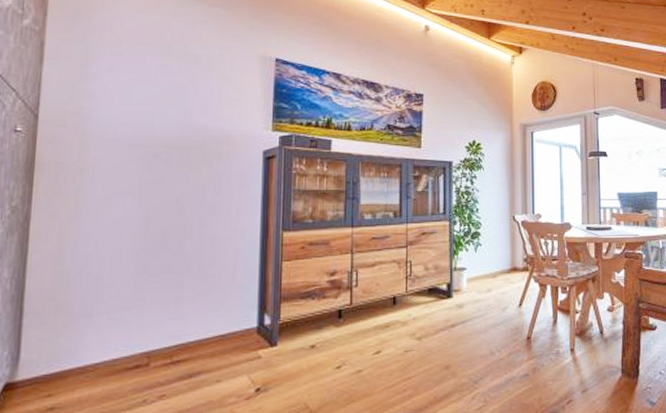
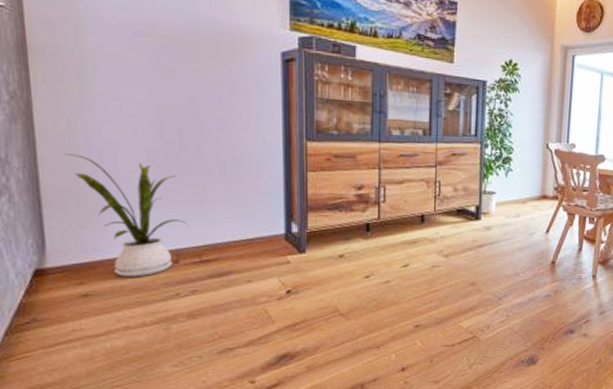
house plant: none [52,261,163,385] -> present [64,154,189,277]

